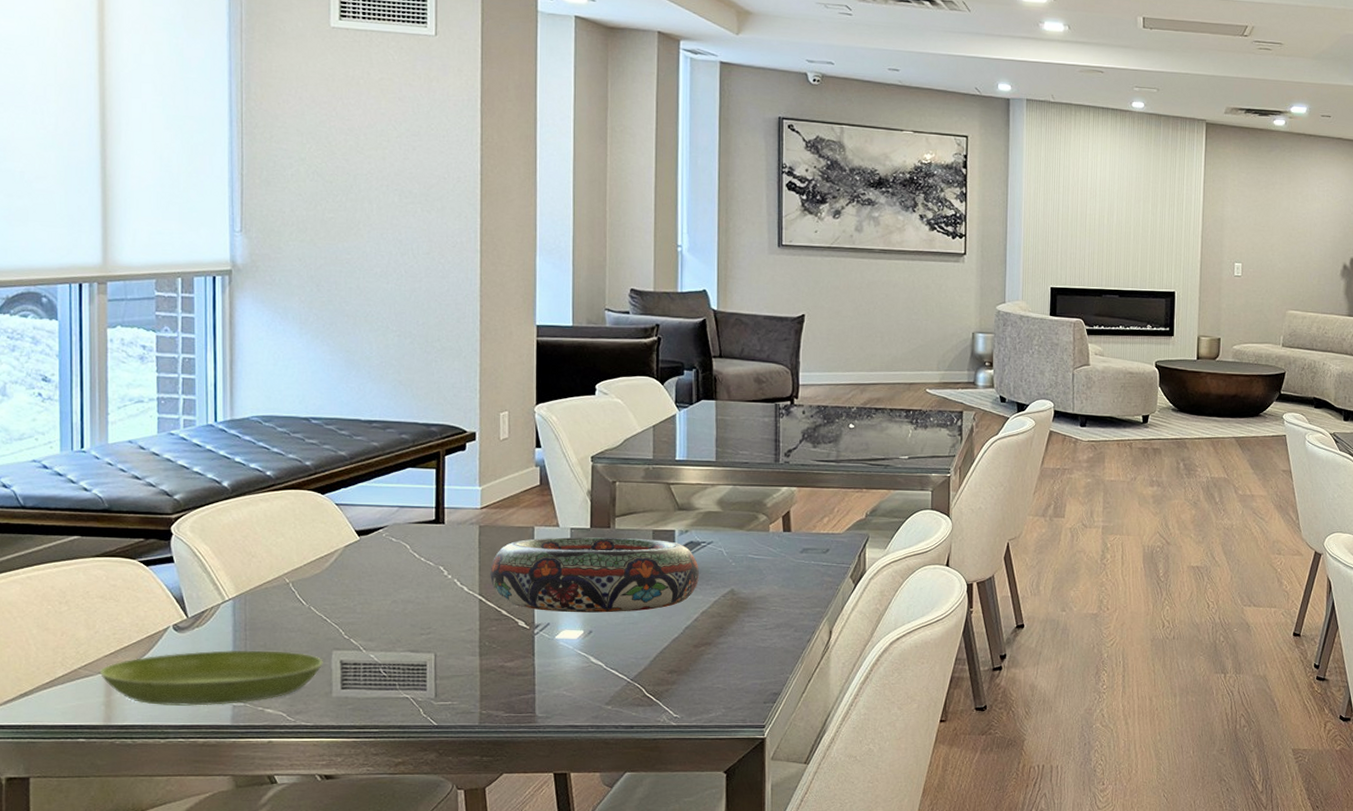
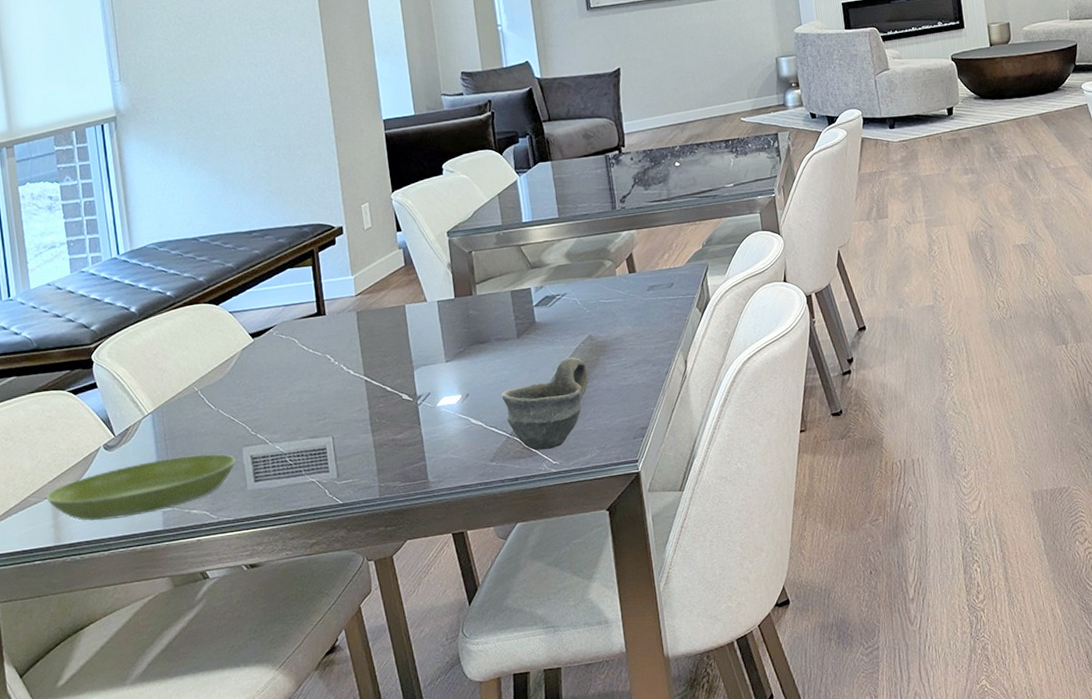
decorative bowl: present [490,537,700,613] -> none [371,298,559,382]
cup: none [627,609,726,702] -> present [501,357,590,451]

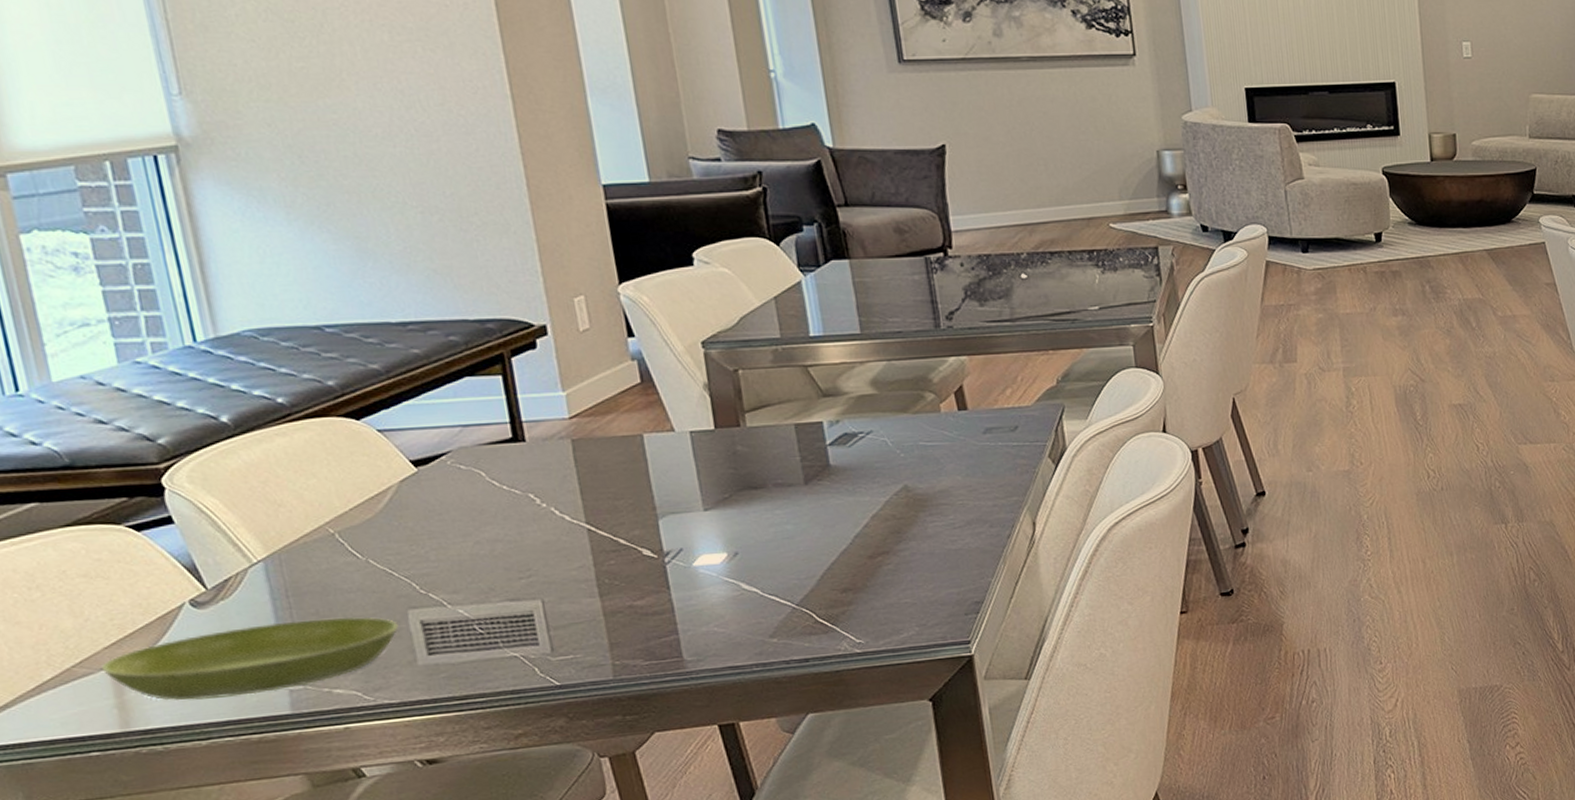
cup: present [501,357,590,451] -> none [784,512,905,626]

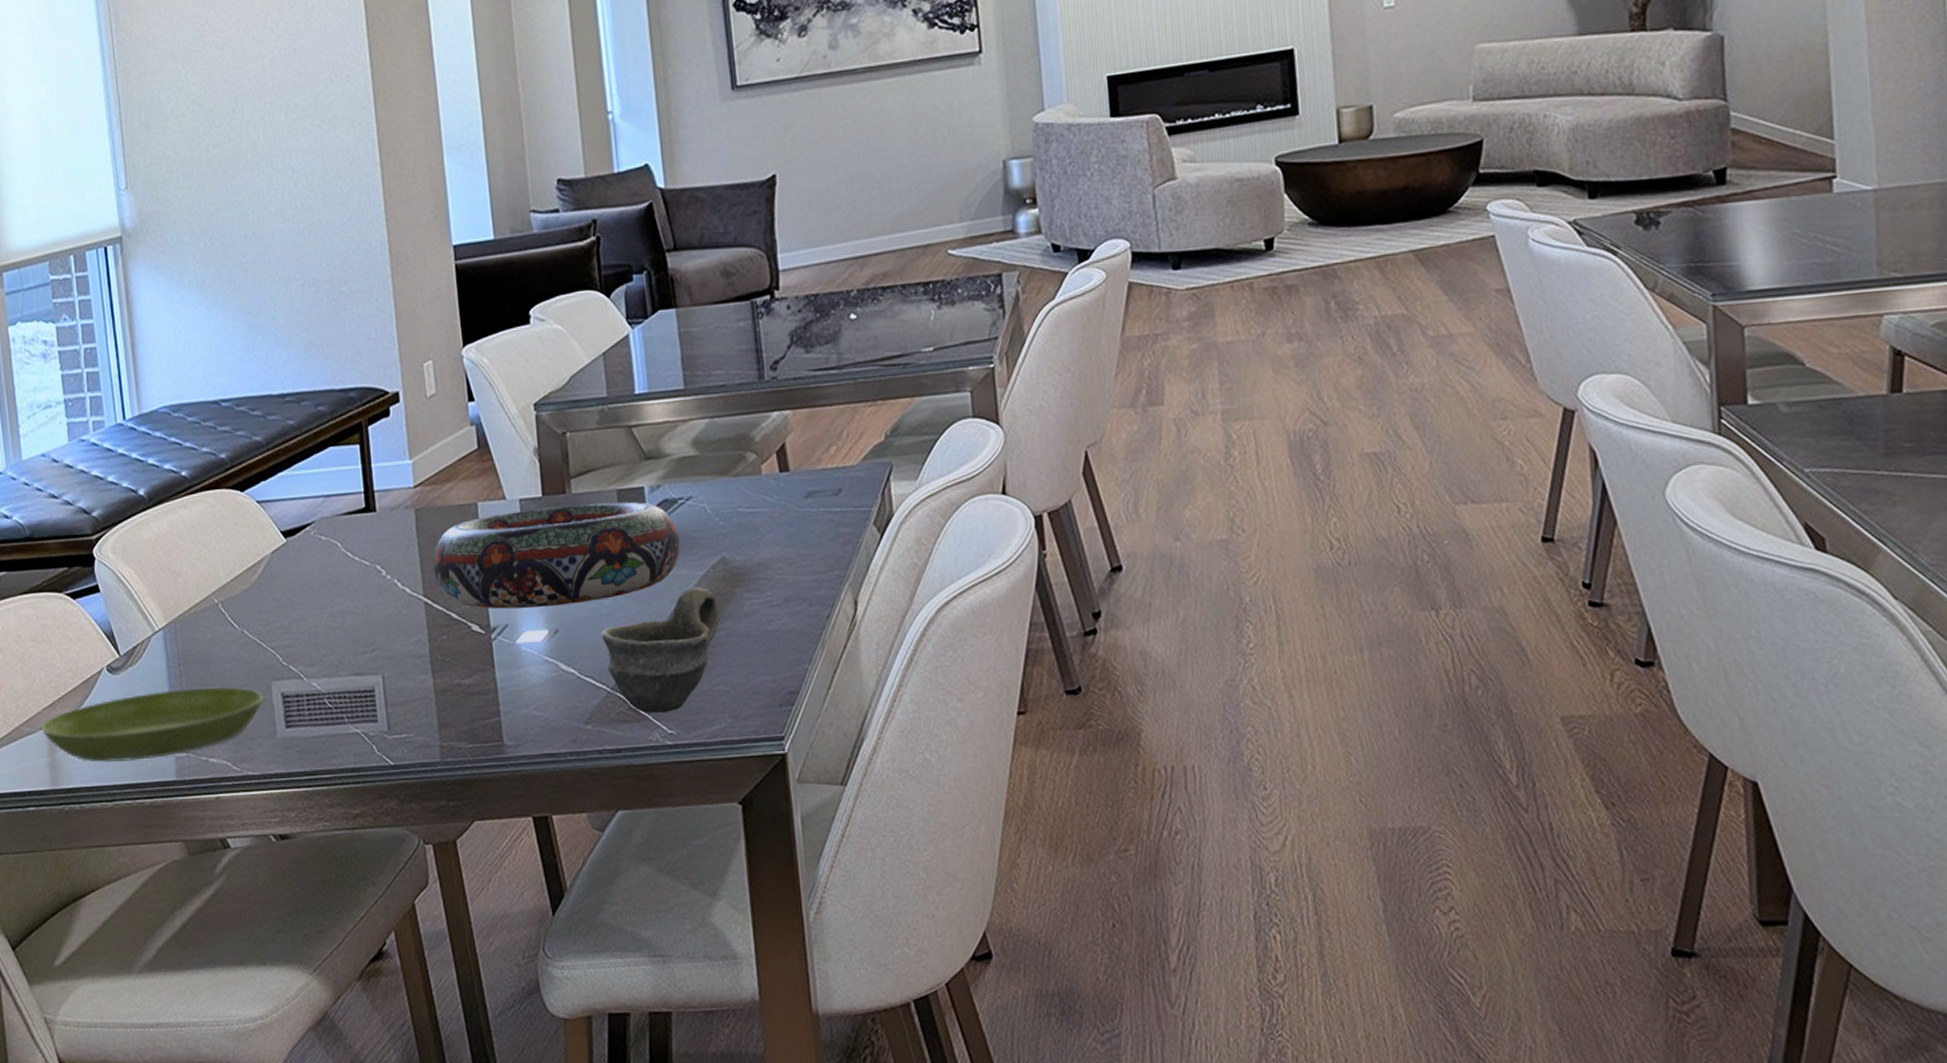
decorative bowl: none [594,435,863,535] -> present [433,501,681,609]
cup: none [784,512,905,626] -> present [601,587,721,714]

